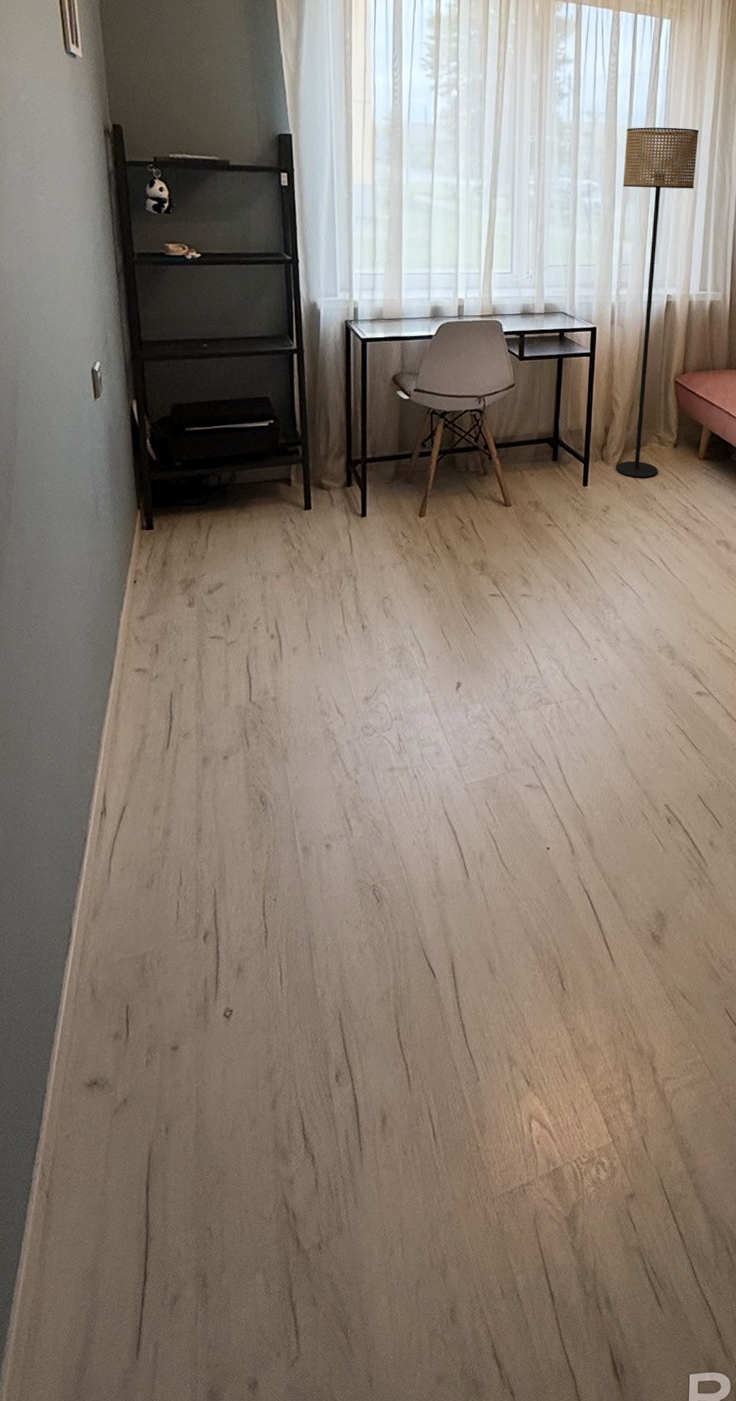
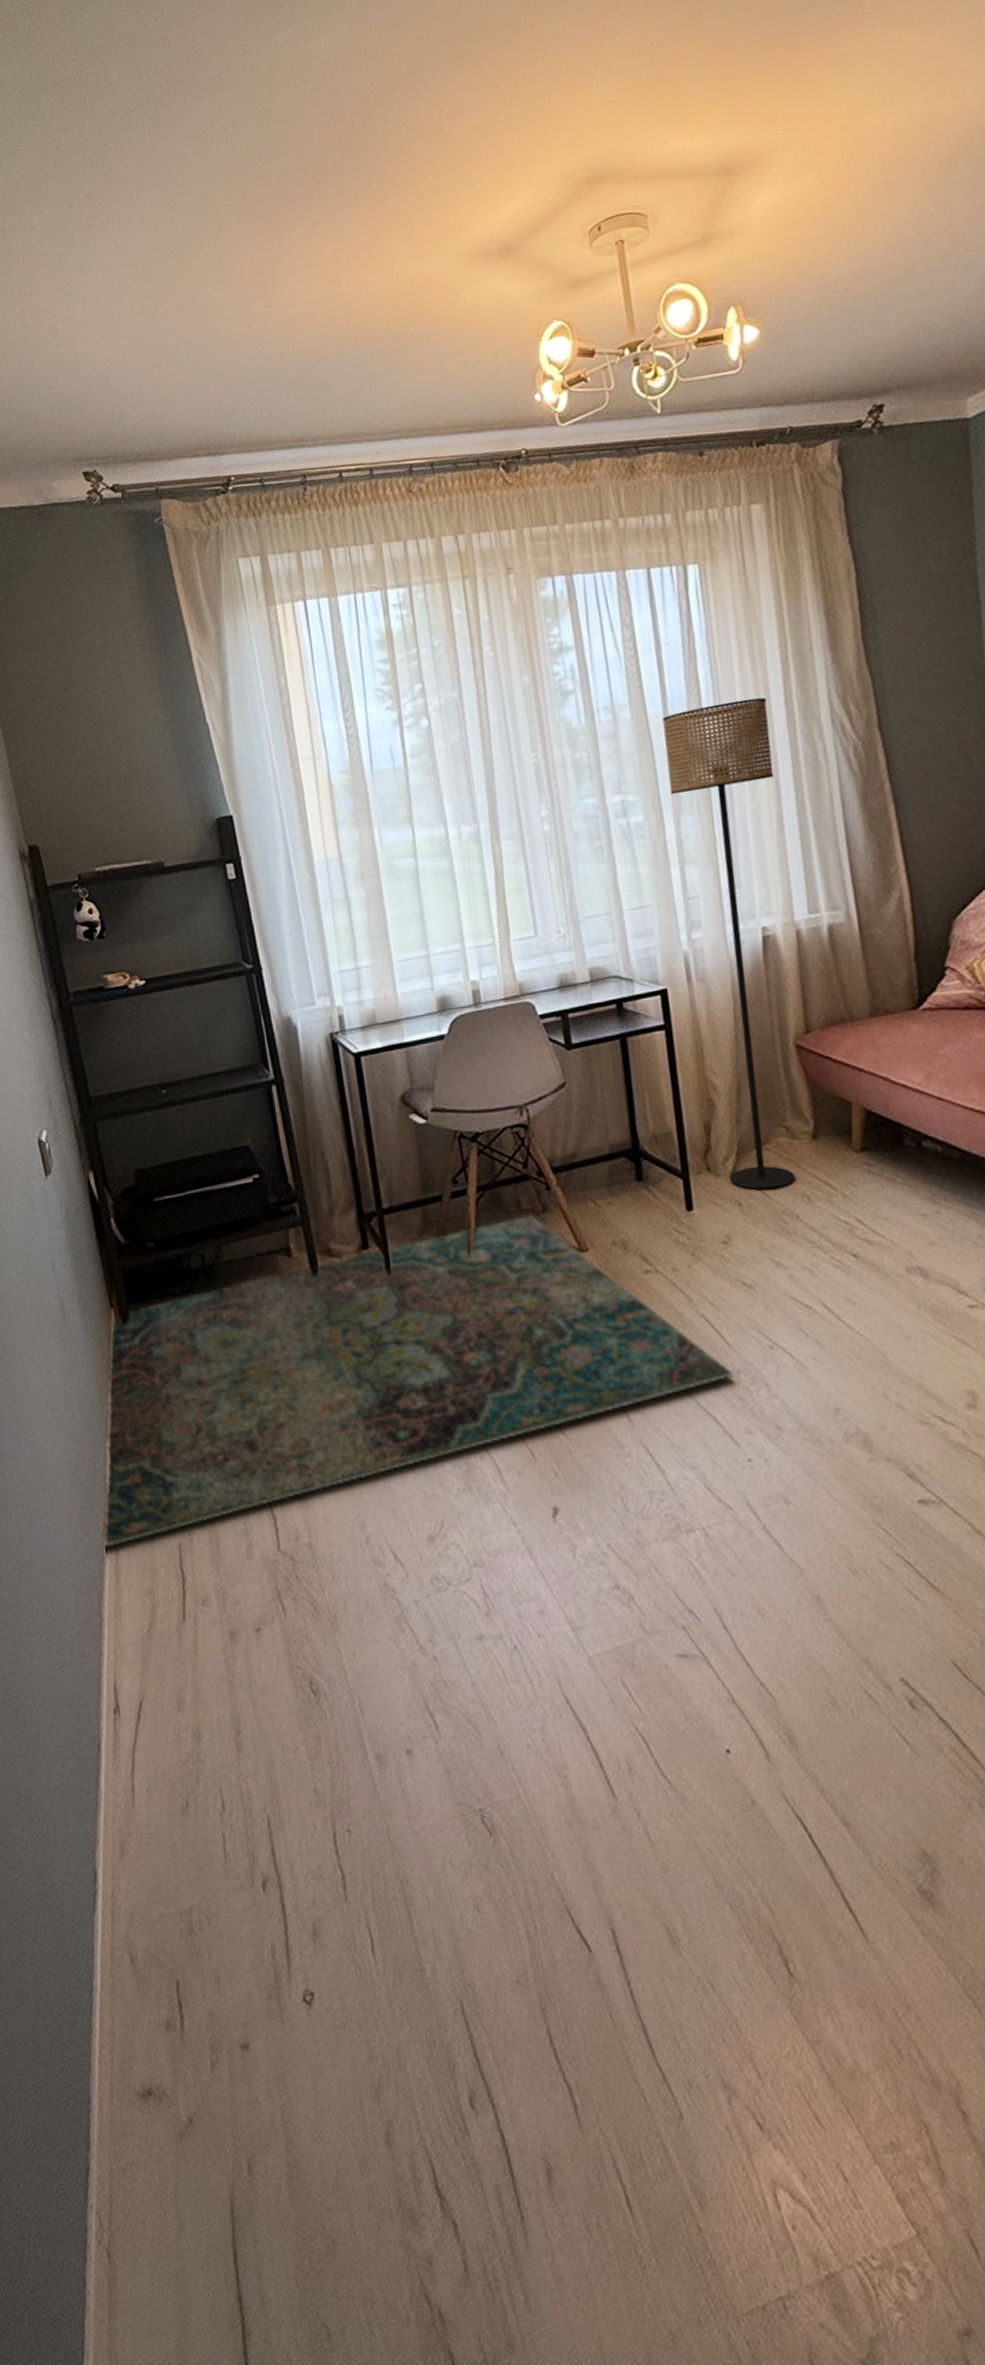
rug: none [107,476,596,693] -> present [103,1215,735,1549]

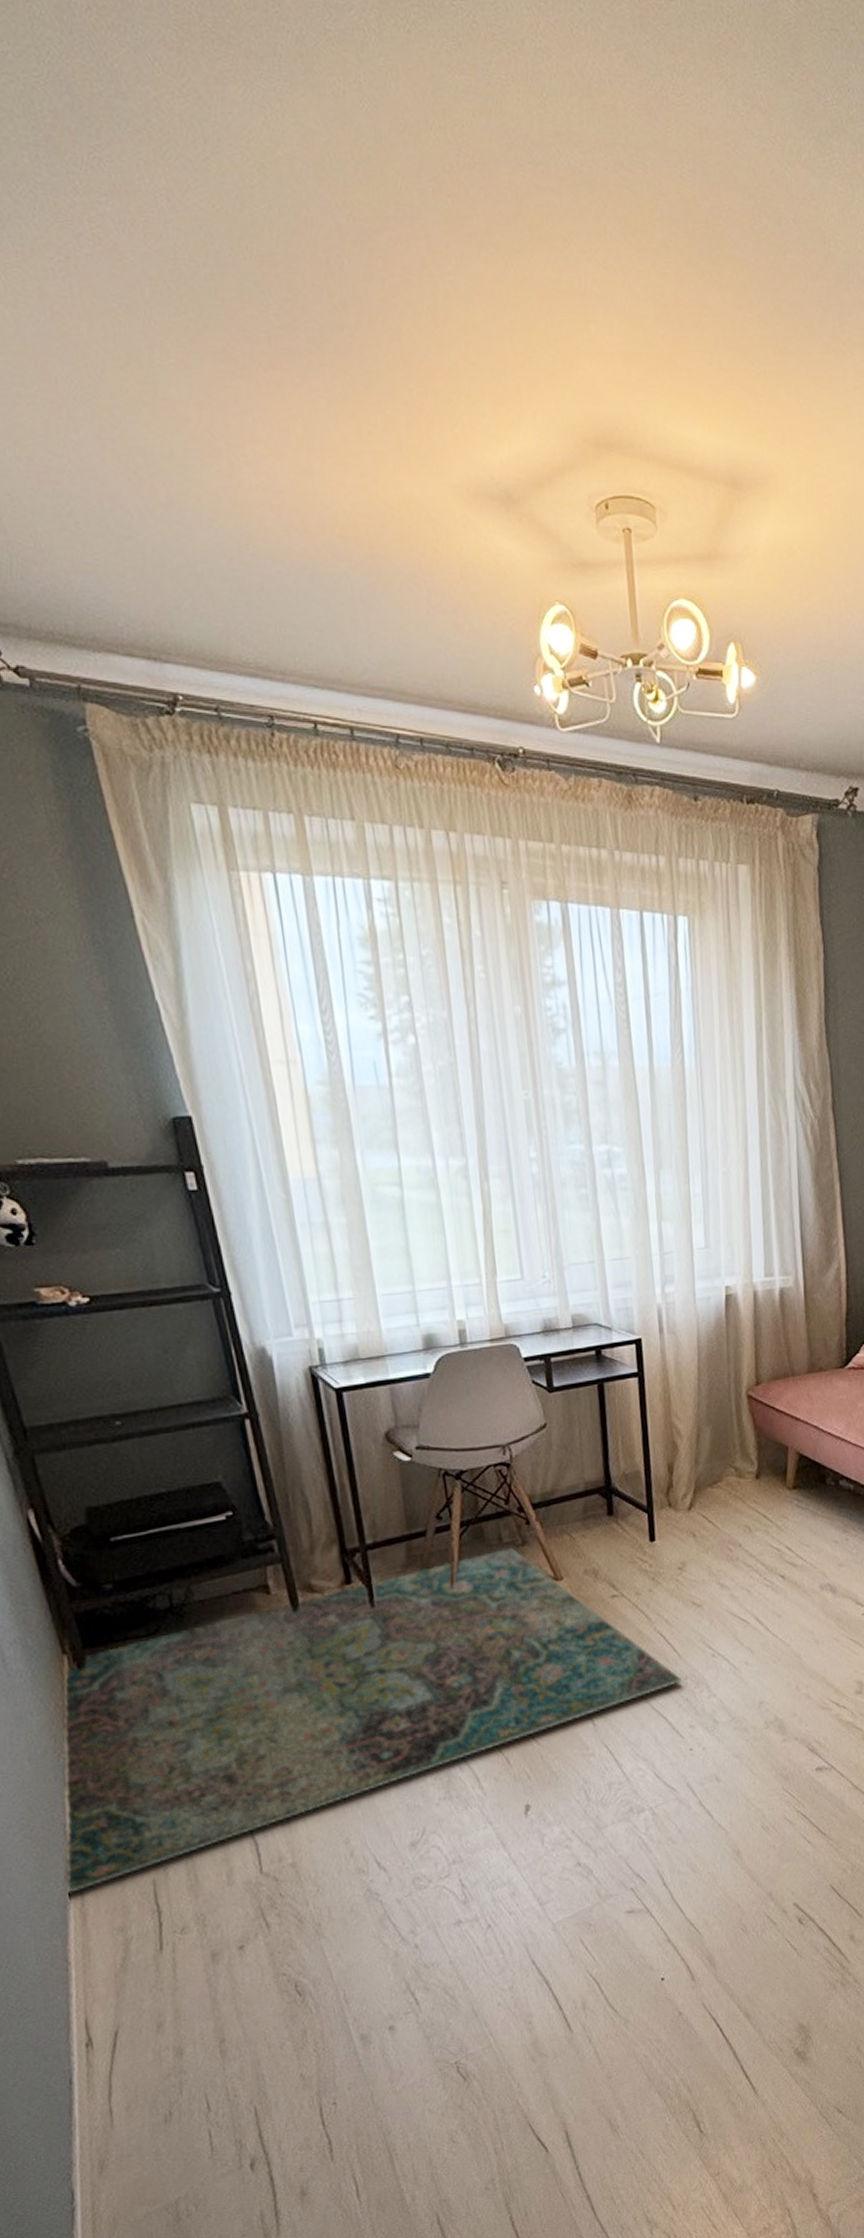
floor lamp: present [662,697,795,1191] -> none [648,1064,744,1523]

